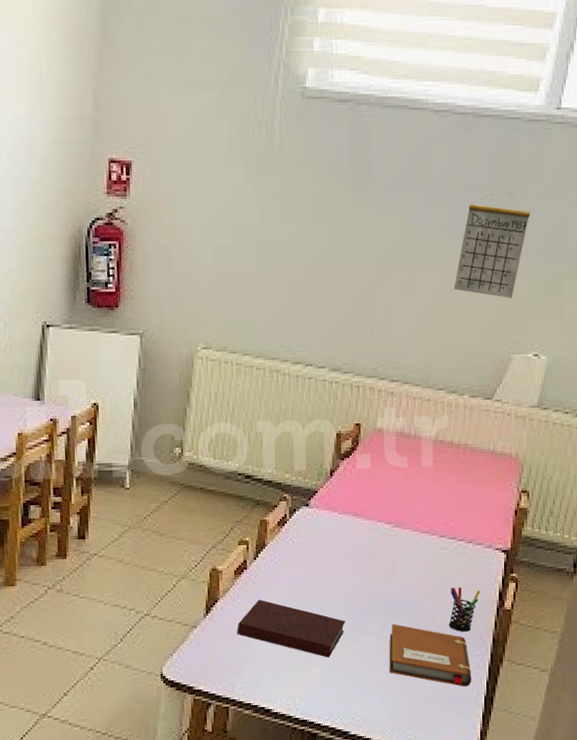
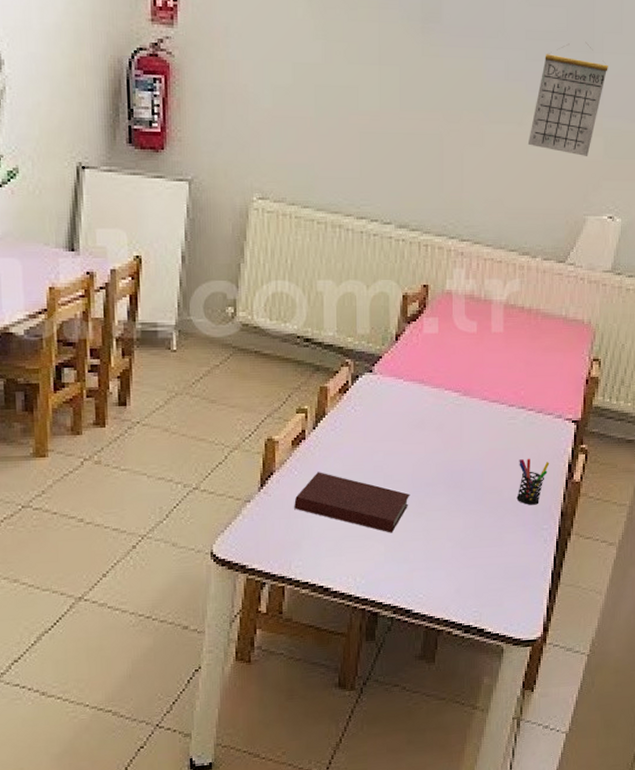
notebook: present [389,624,472,687] -> none [455,497,539,562]

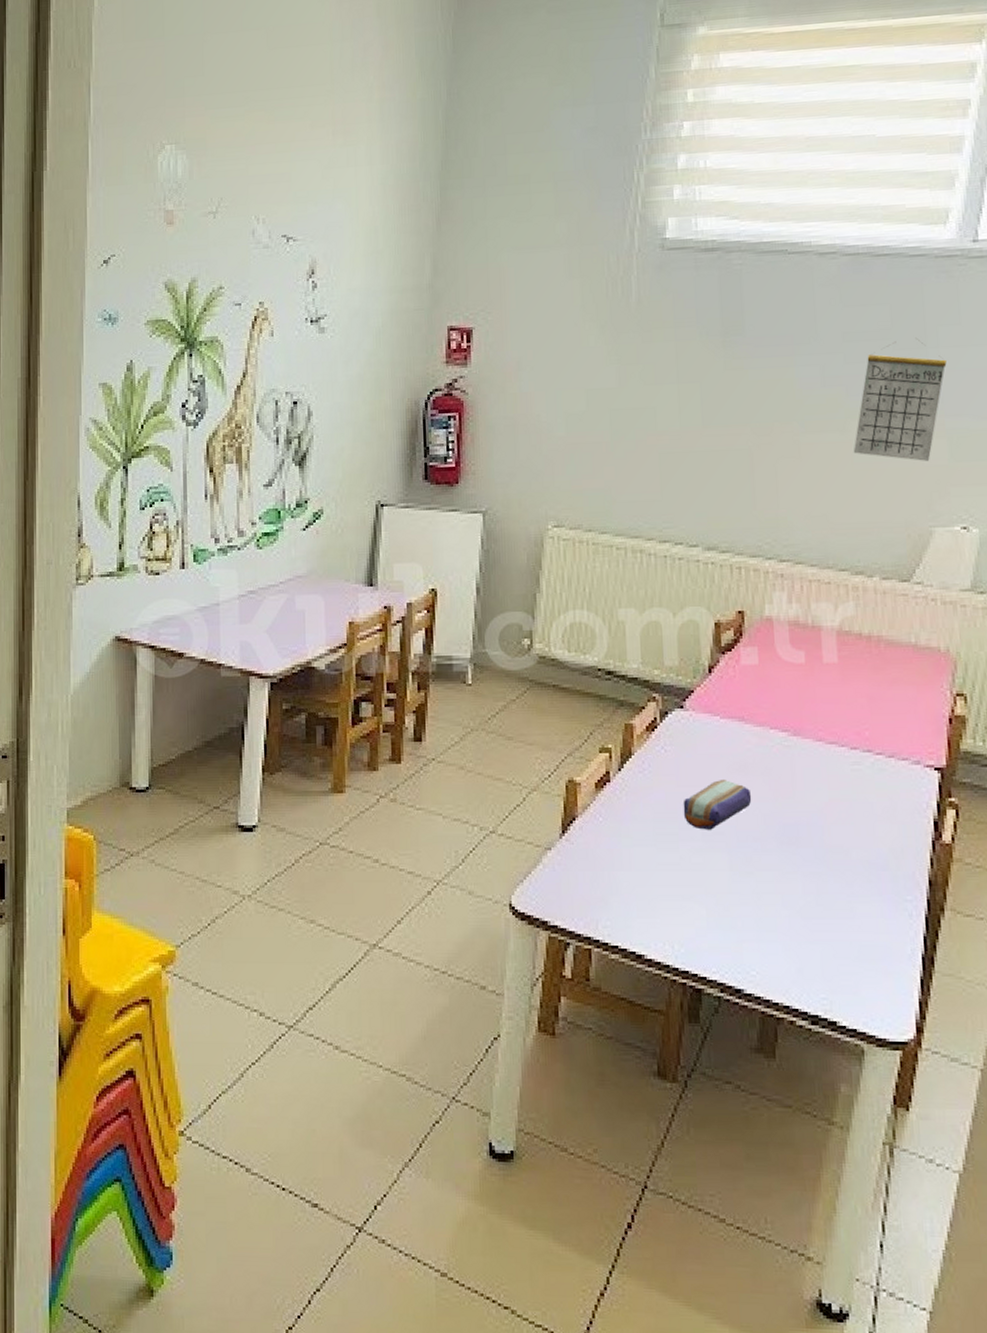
notebook: present [294,472,410,533] -> none [599,819,735,894]
pencil case: none [368,435,427,479] -> present [683,780,752,830]
pen holder: present [516,458,550,505] -> none [868,812,909,870]

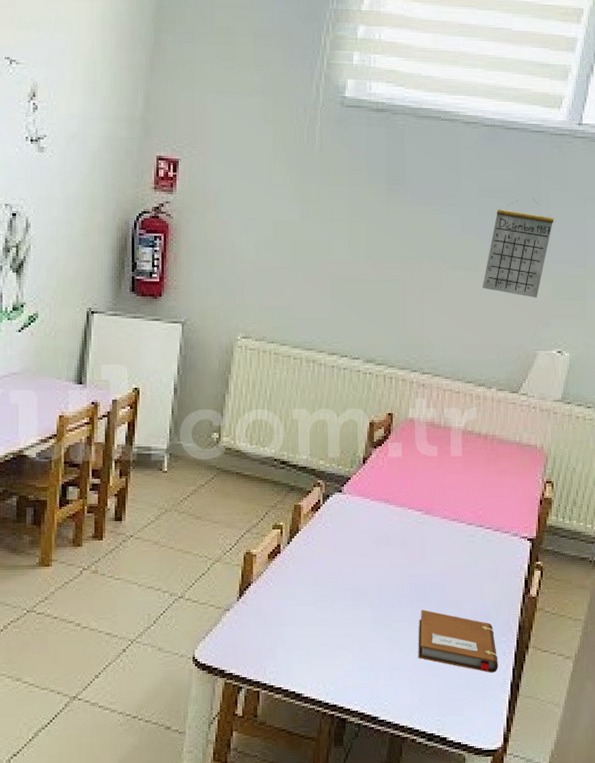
pencil case: present [683,780,752,830] -> none [338,550,392,591]
notebook: none [791,855,903,941] -> present [418,609,498,673]

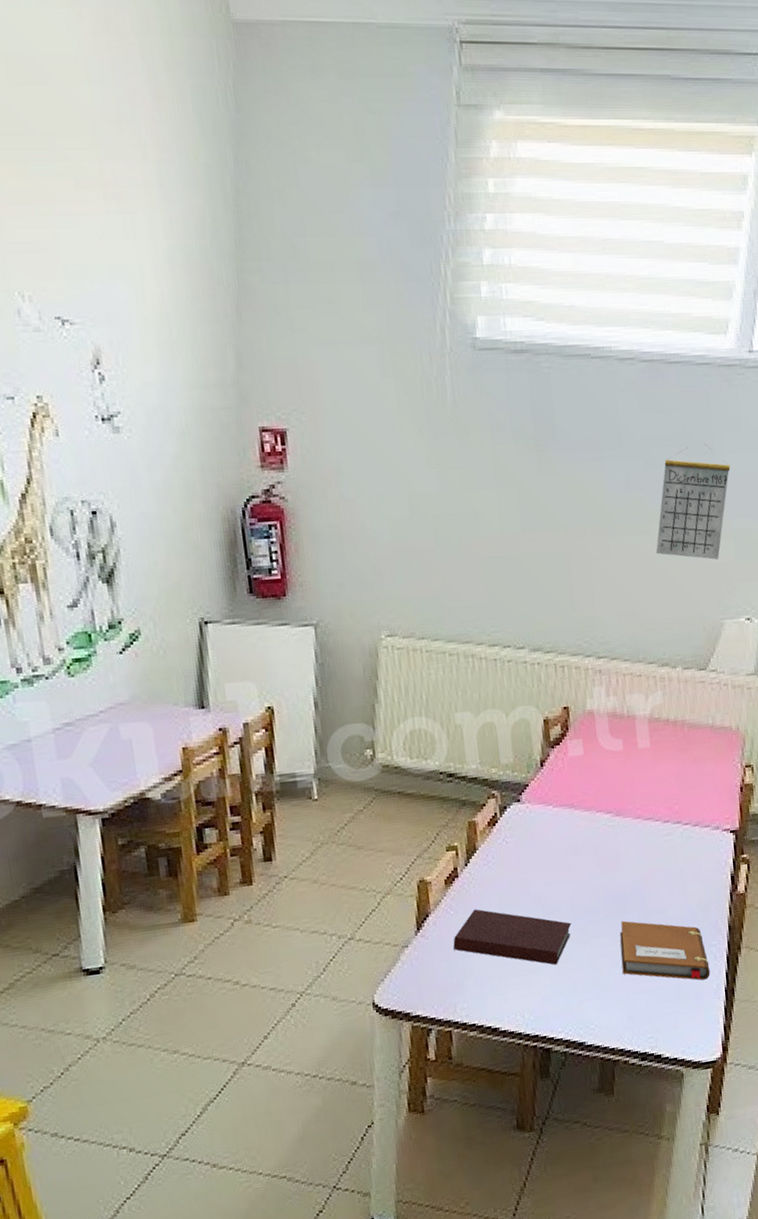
notebook: none [269,583,376,643] -> present [453,909,572,965]

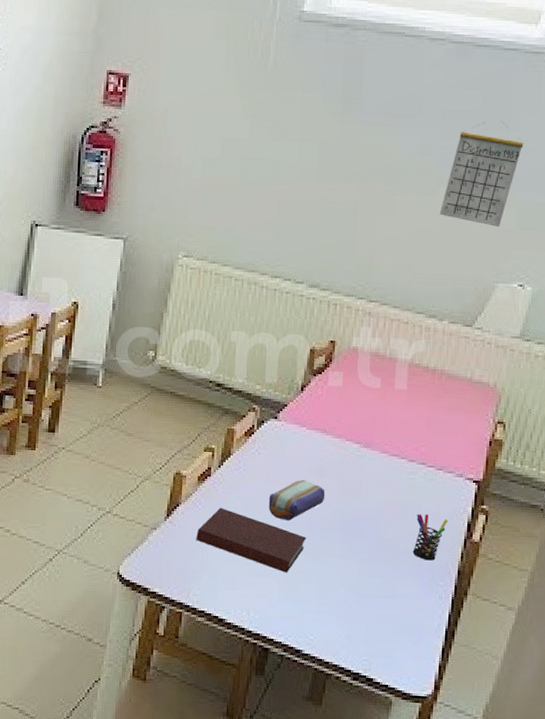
pencil case: none [525,862,584,910] -> present [268,480,325,521]
notebook: present [620,920,710,981] -> none [348,545,434,617]
pen holder: none [680,873,712,922] -> present [412,513,448,561]

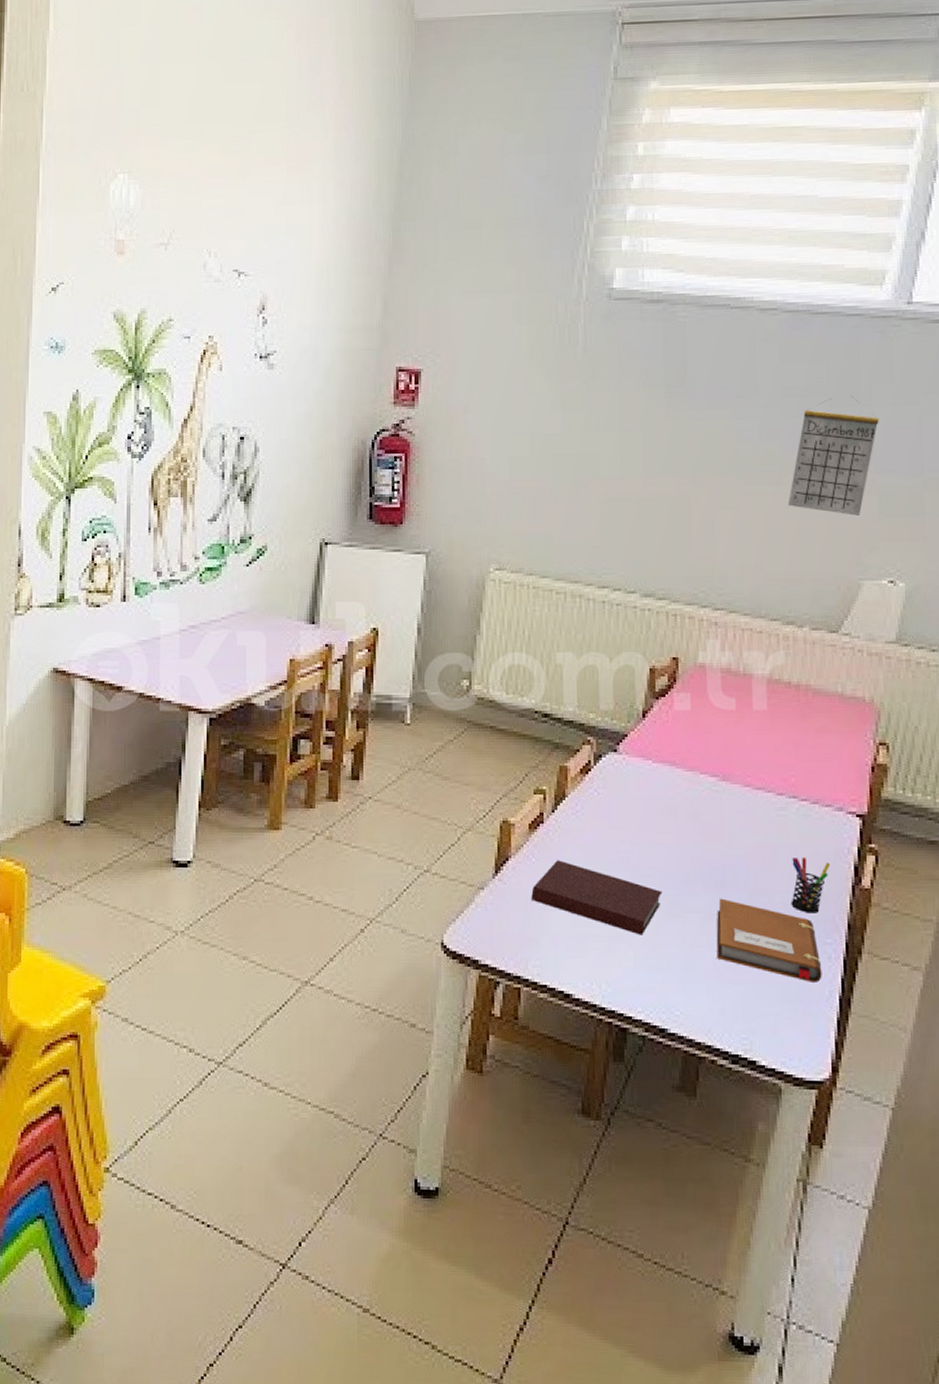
pencil case: present [268,480,325,521] -> none [614,823,681,872]
notebook: none [348,545,434,617] -> present [716,898,822,982]

